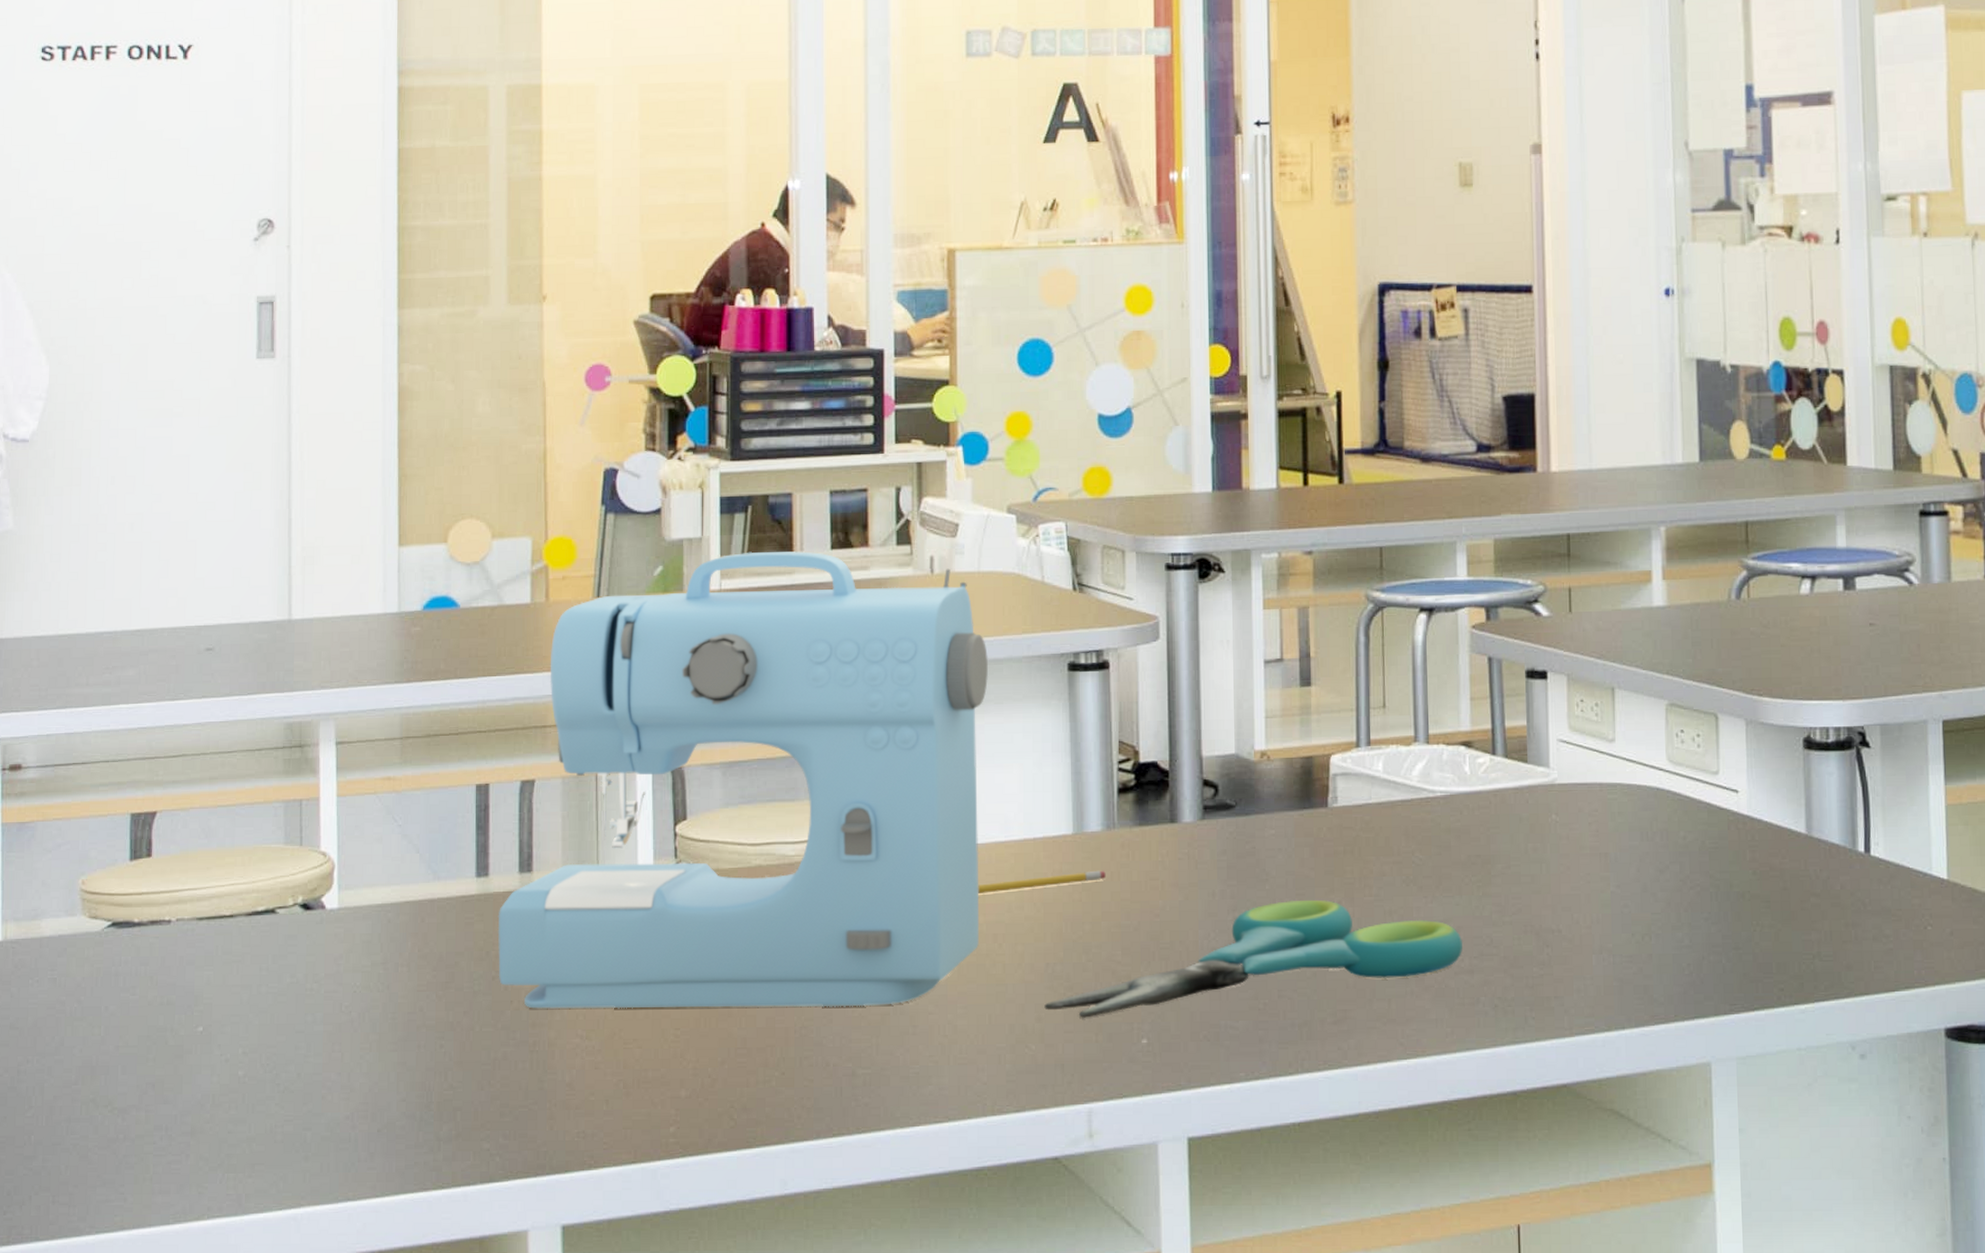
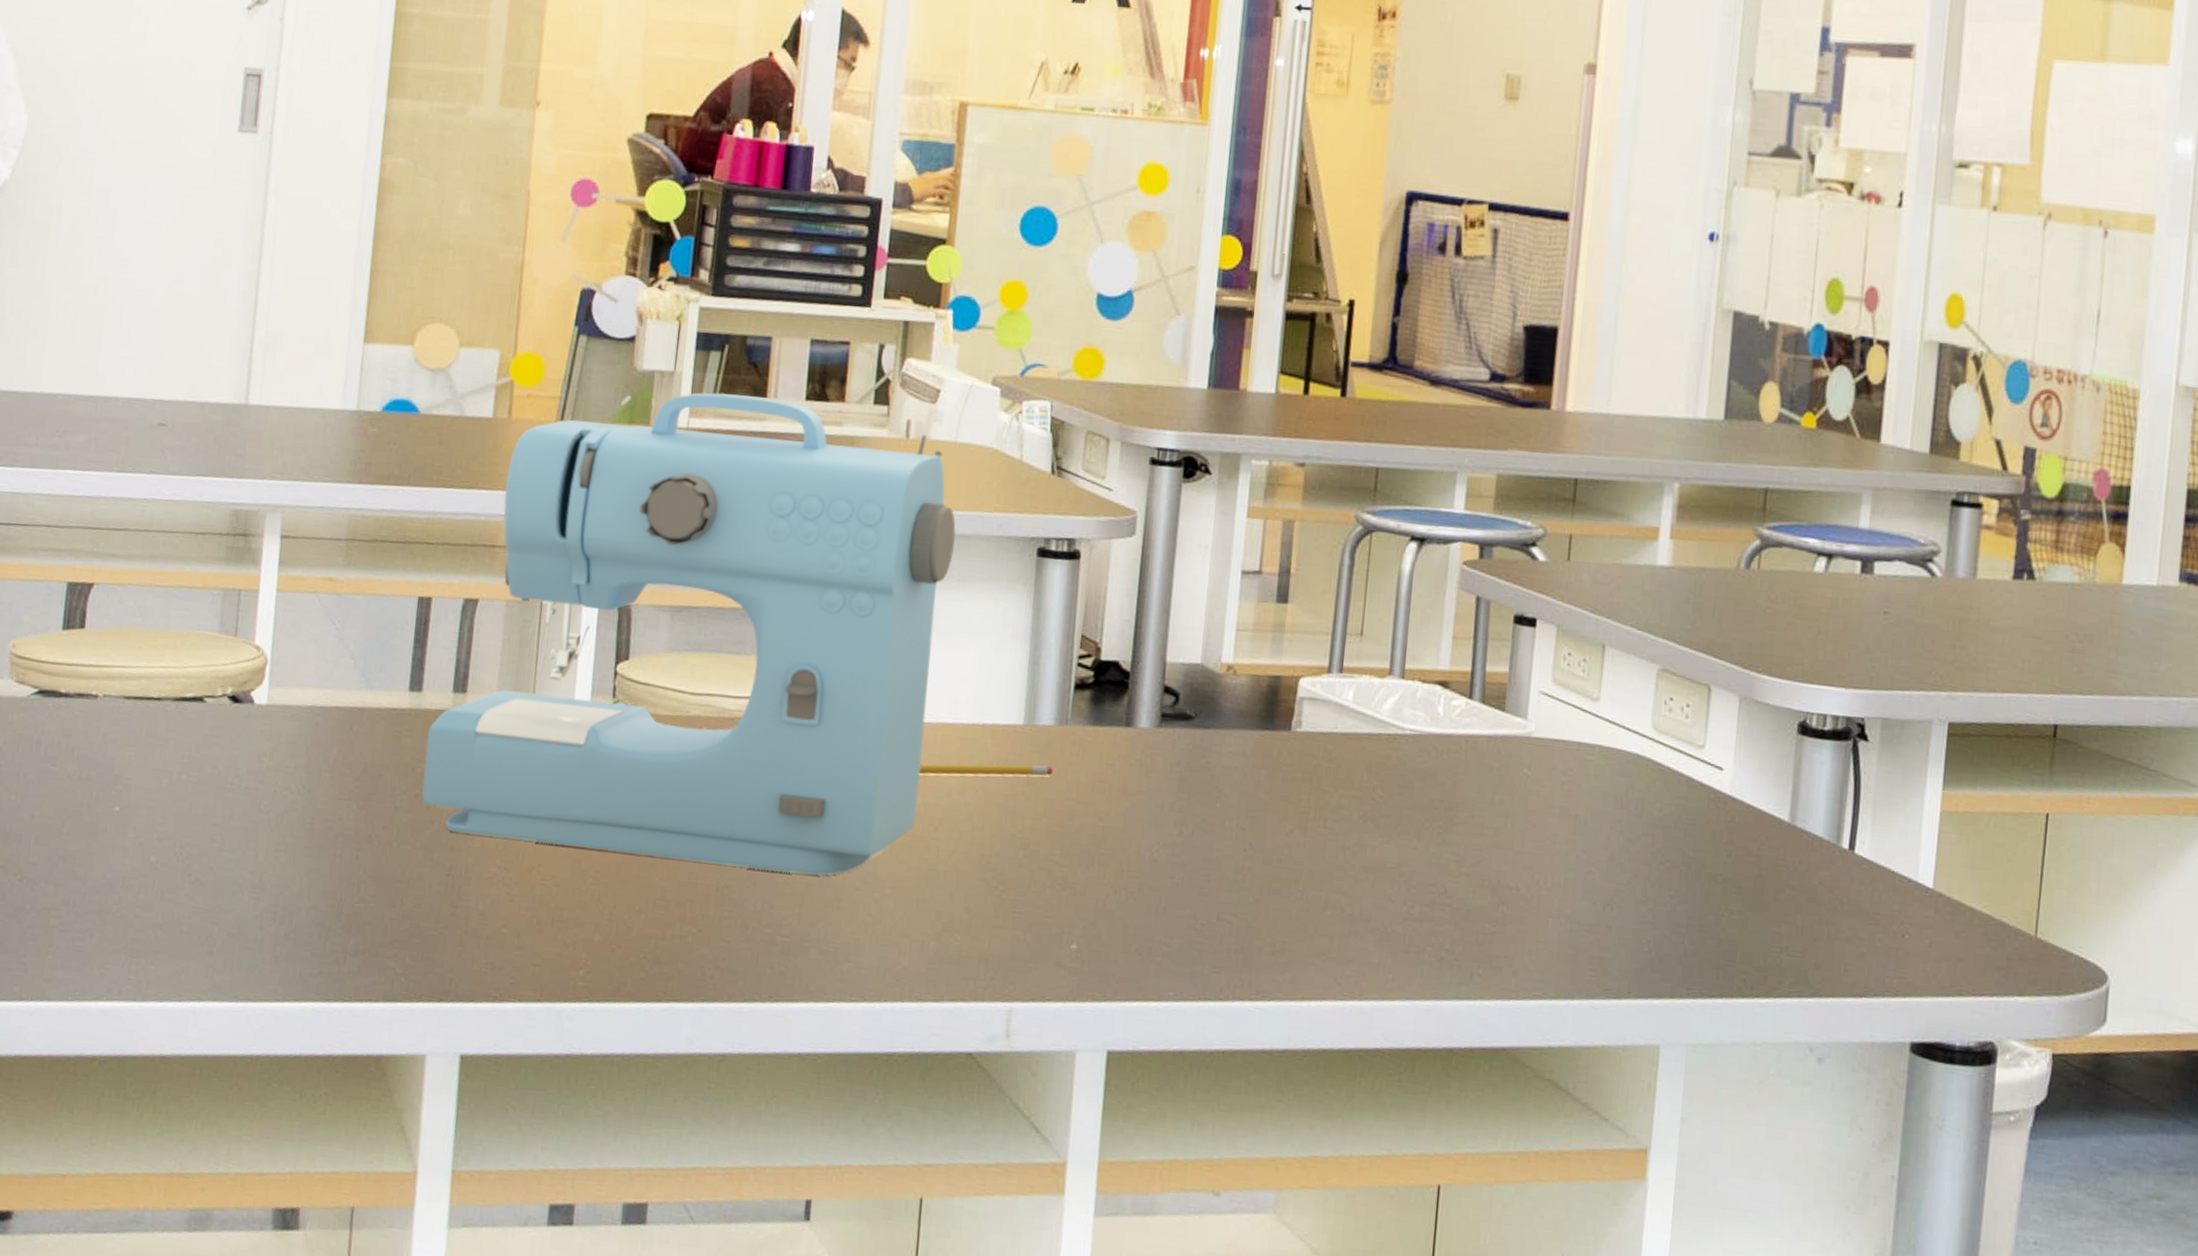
scissors: present [1044,899,1462,1018] -> none [974,821,1415,917]

